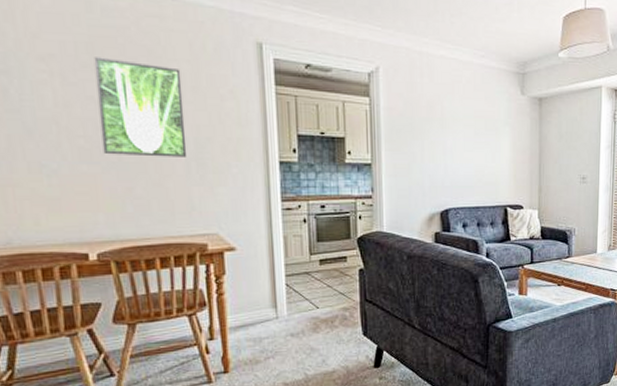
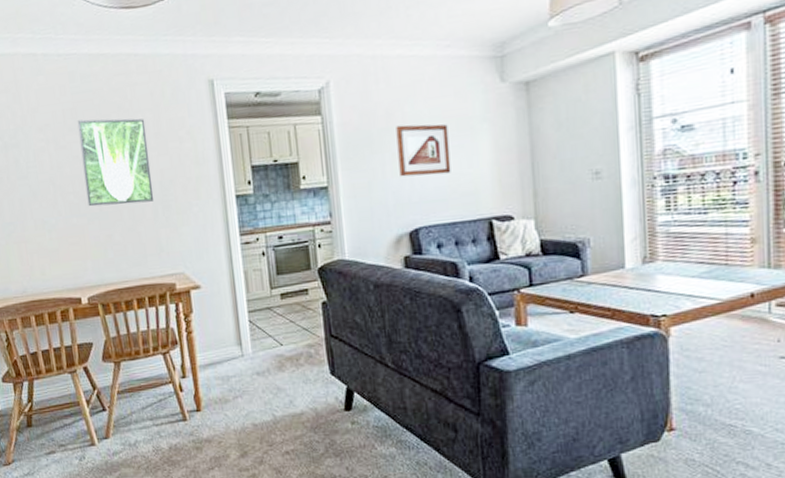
picture frame: none [435,117,478,165] -> present [396,124,451,177]

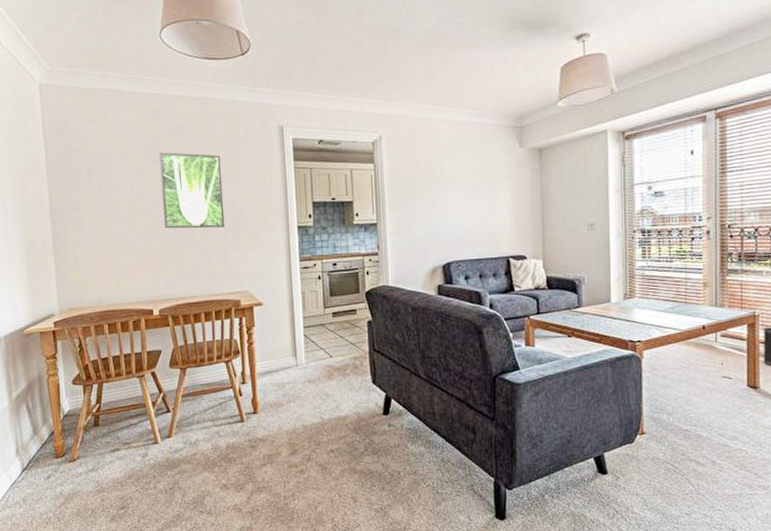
picture frame: present [396,124,451,177] -> none [435,176,478,219]

